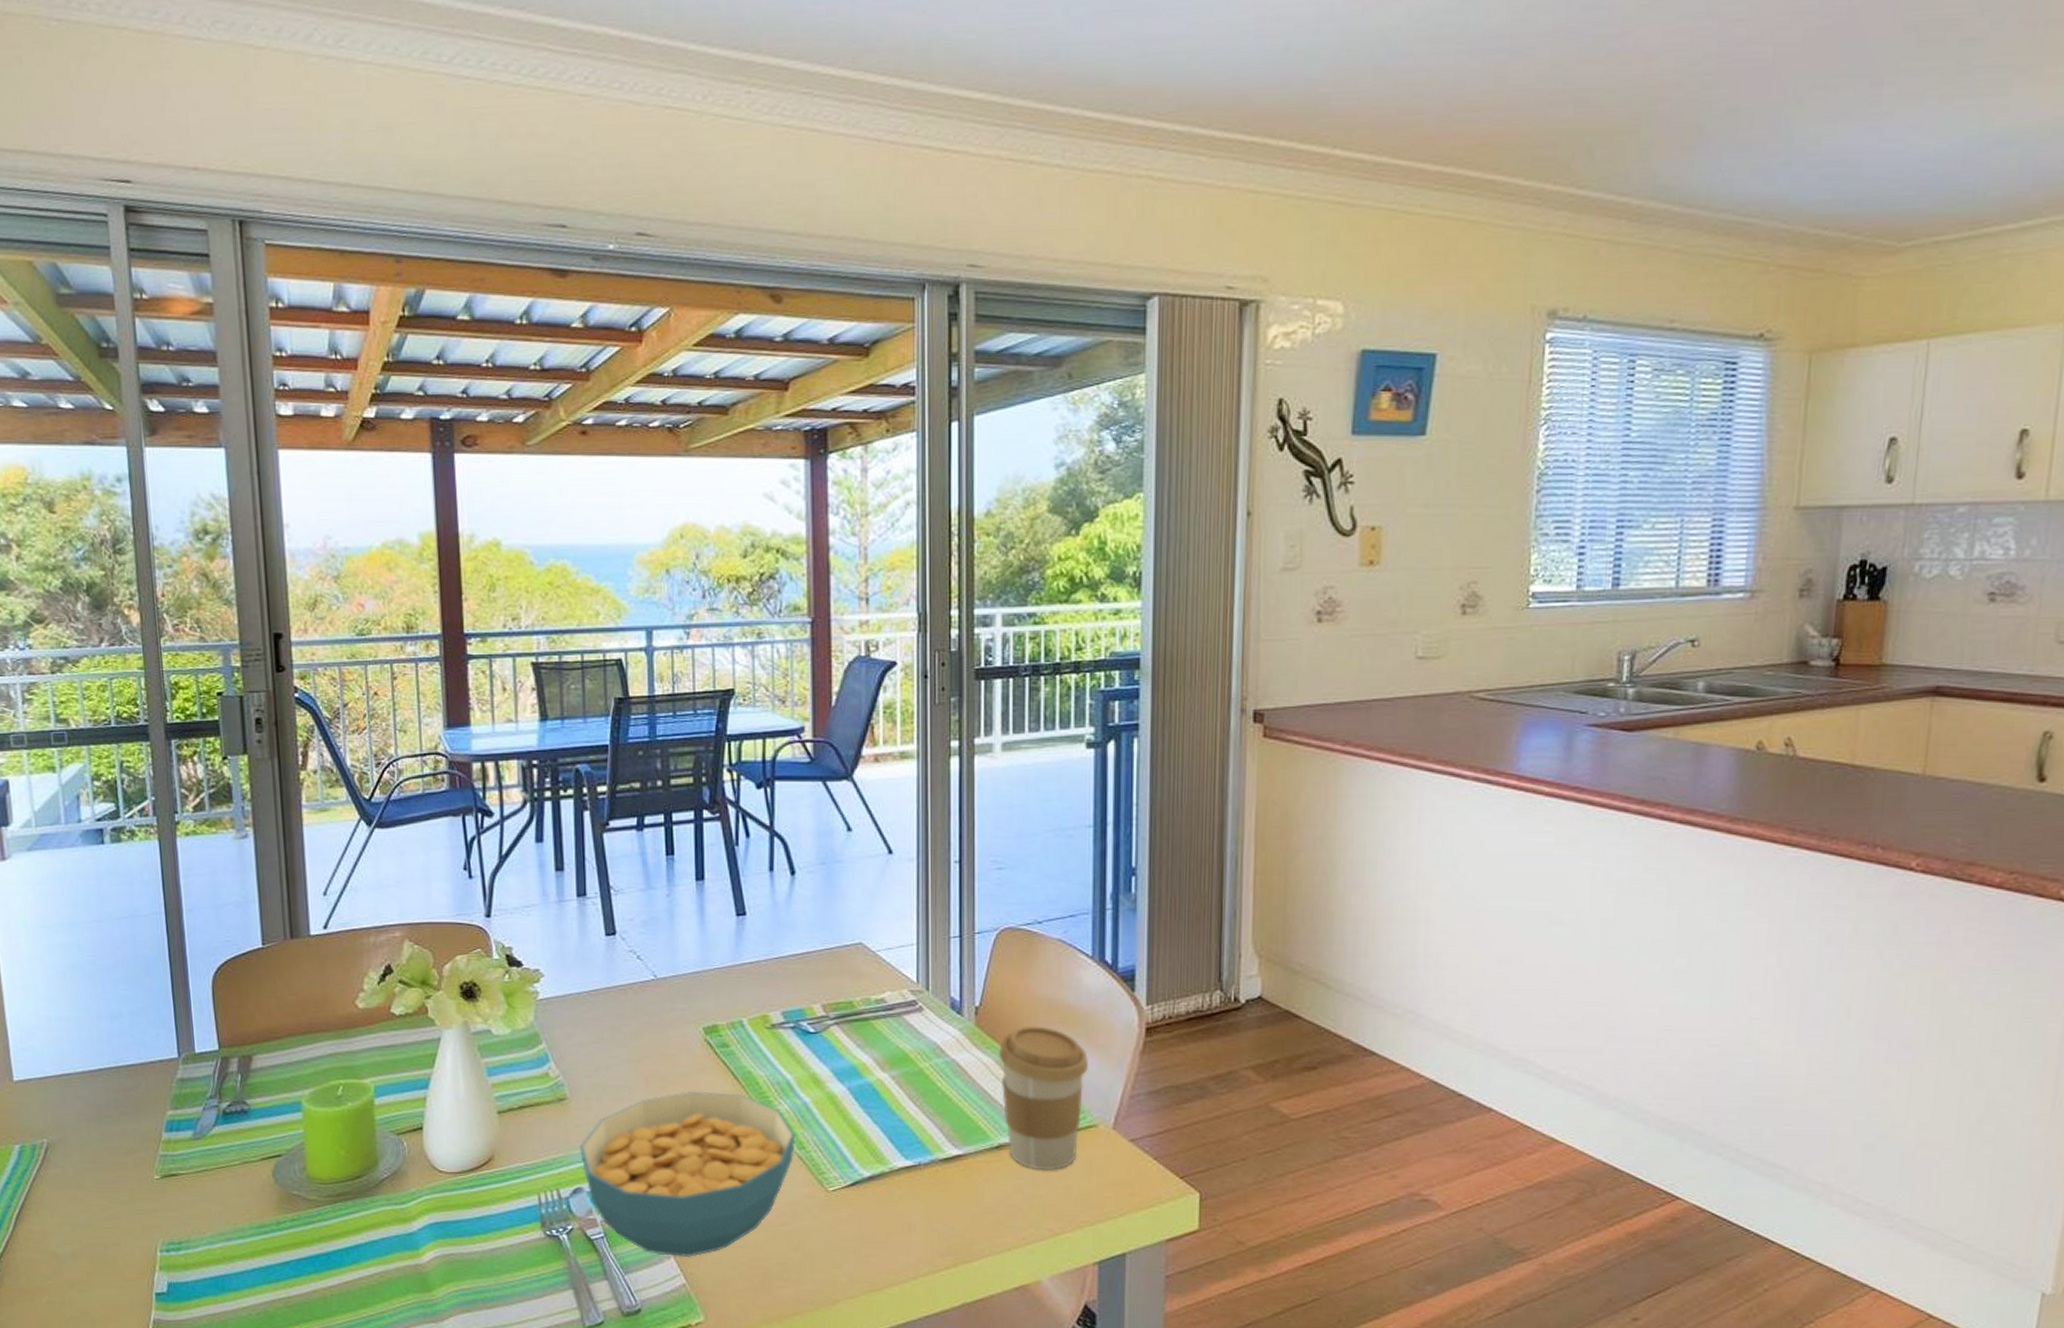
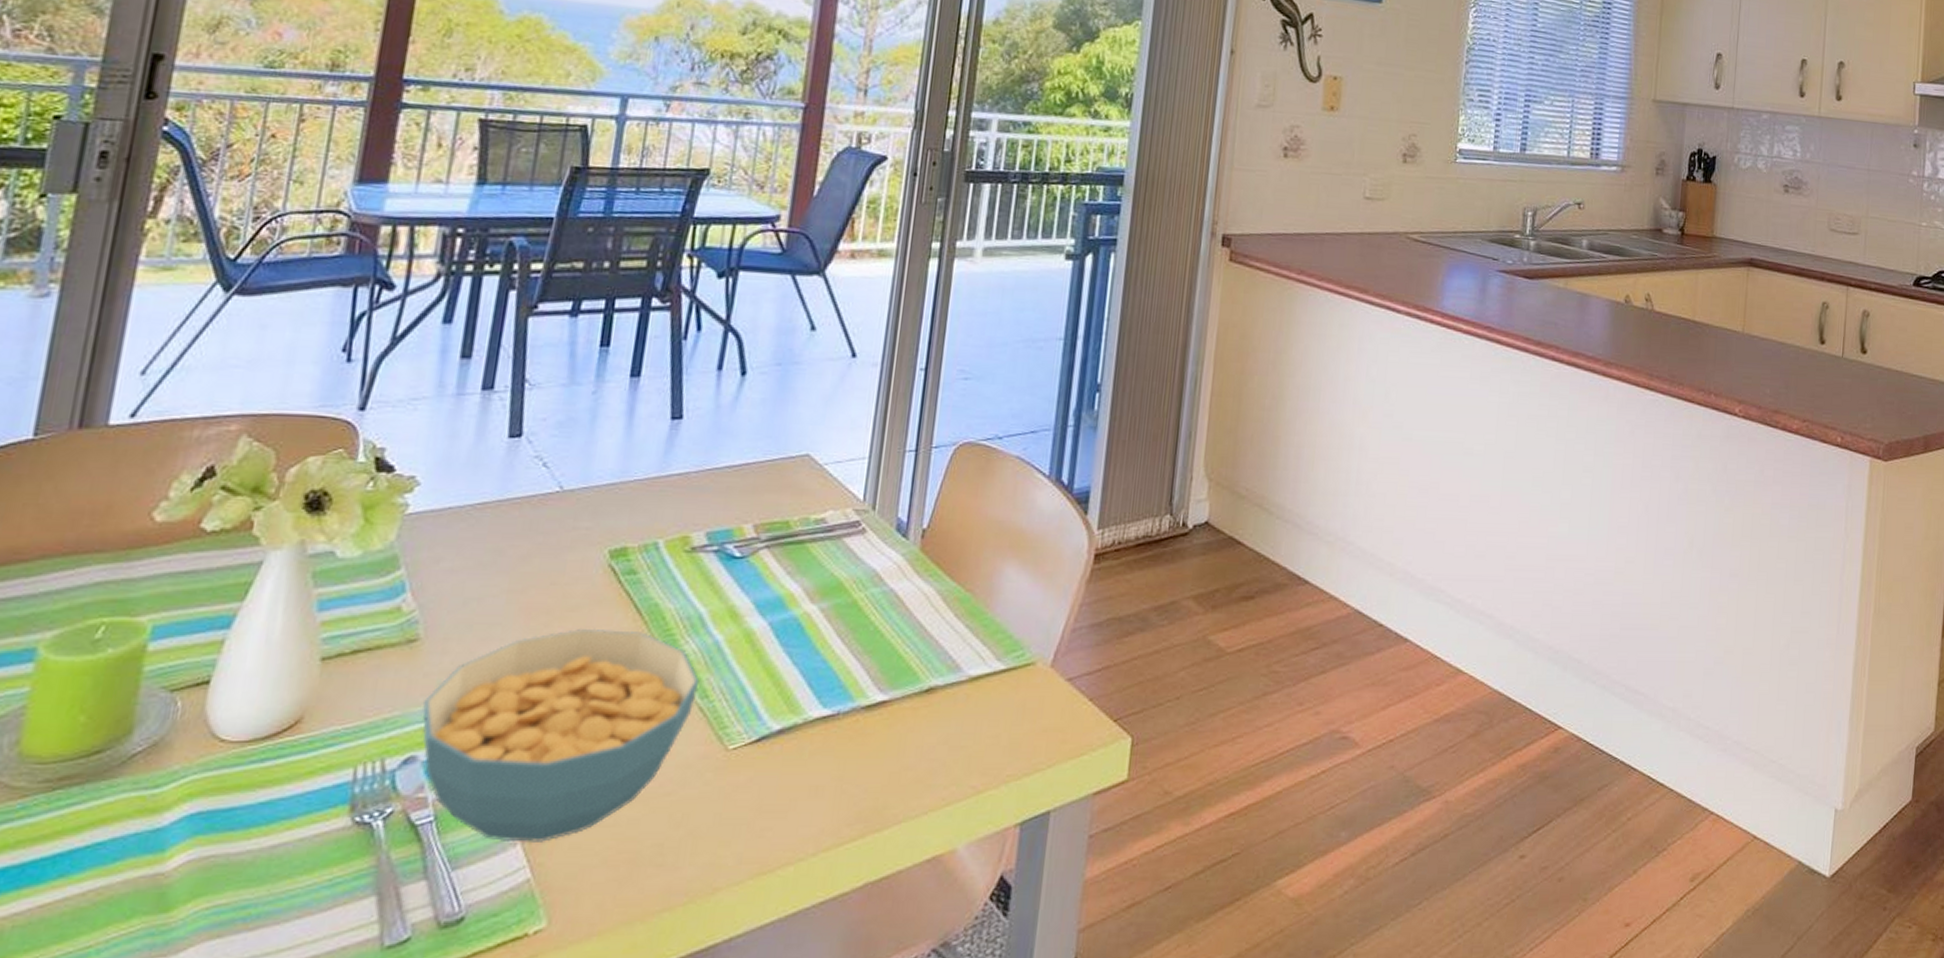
coffee cup: present [999,1026,1089,1170] -> none [938,551,1035,717]

